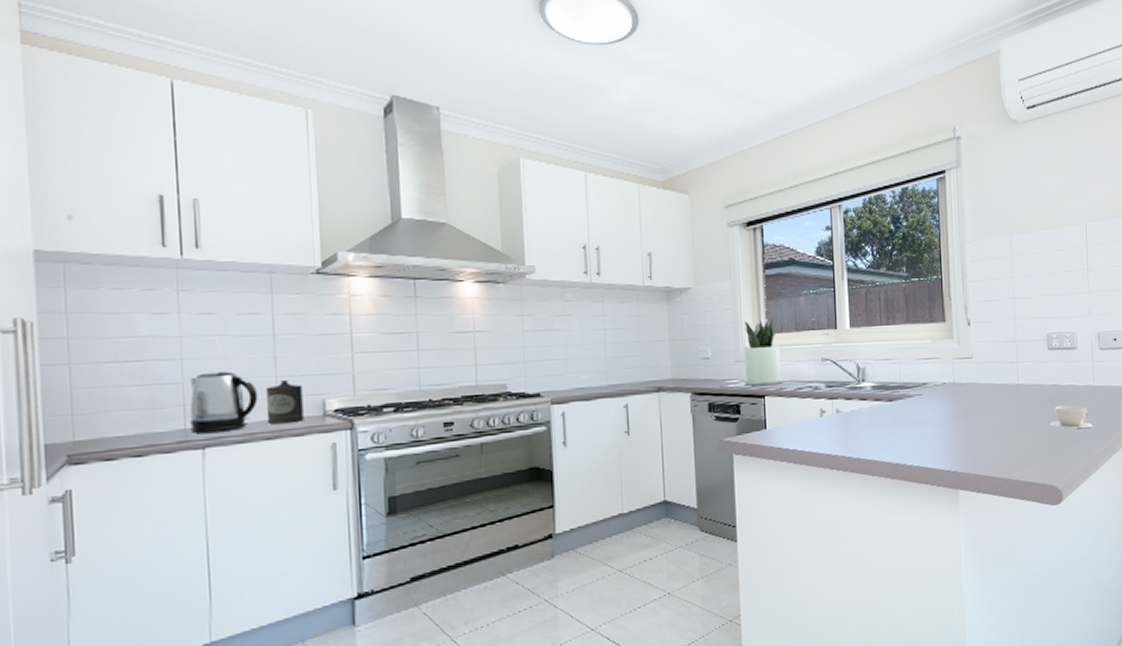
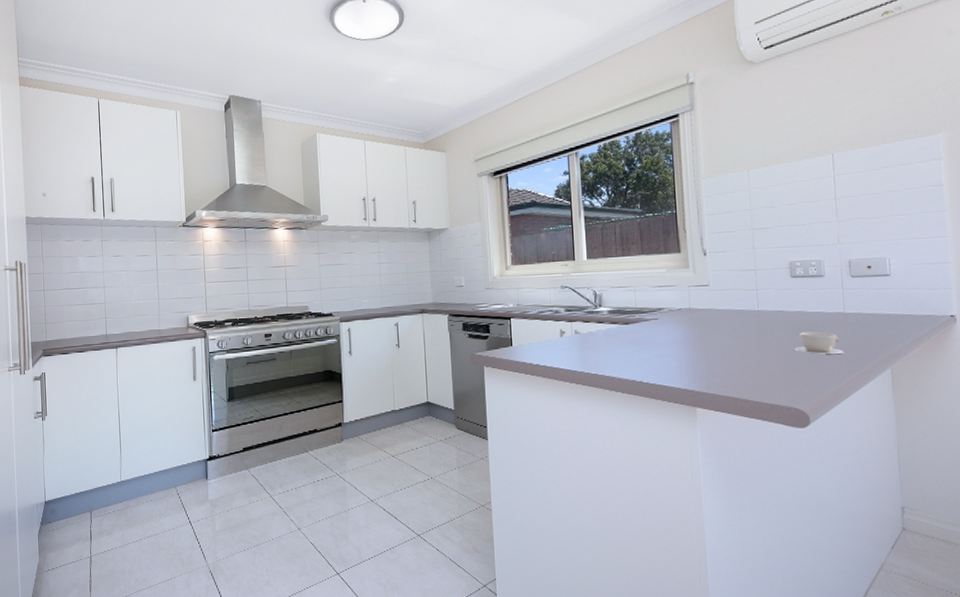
kettle: present [189,370,258,433] -> none [109,295,148,338]
canister: present [265,380,304,425] -> none [152,302,175,333]
planter: present [742,319,785,386] -> none [491,253,528,309]

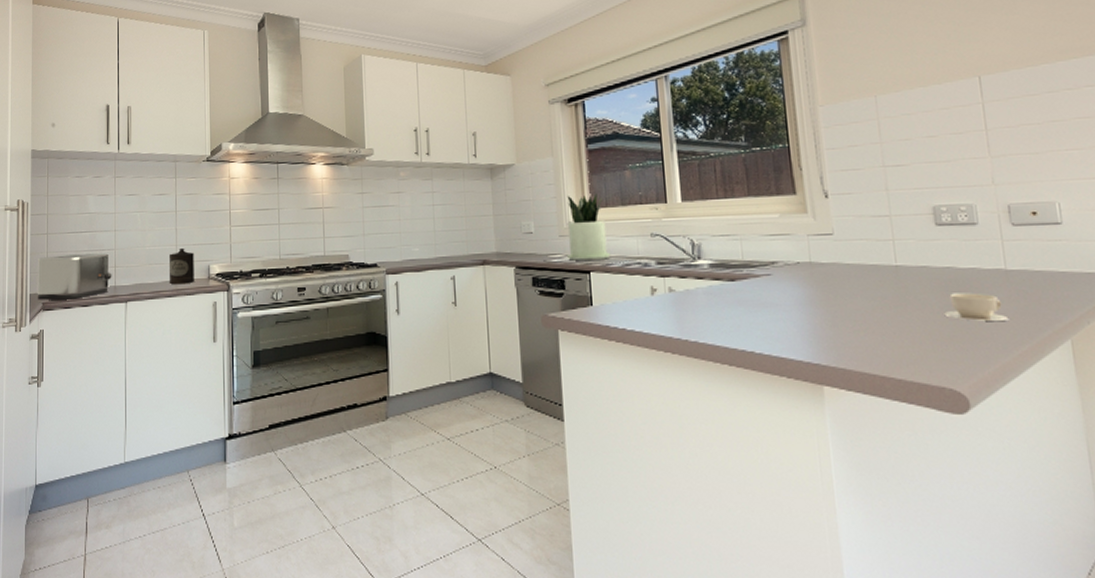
toaster: none [36,306,103,347] -> present [37,253,112,301]
canister: none [152,302,175,333] -> present [168,249,194,285]
planter: none [491,253,528,309] -> present [566,193,611,261]

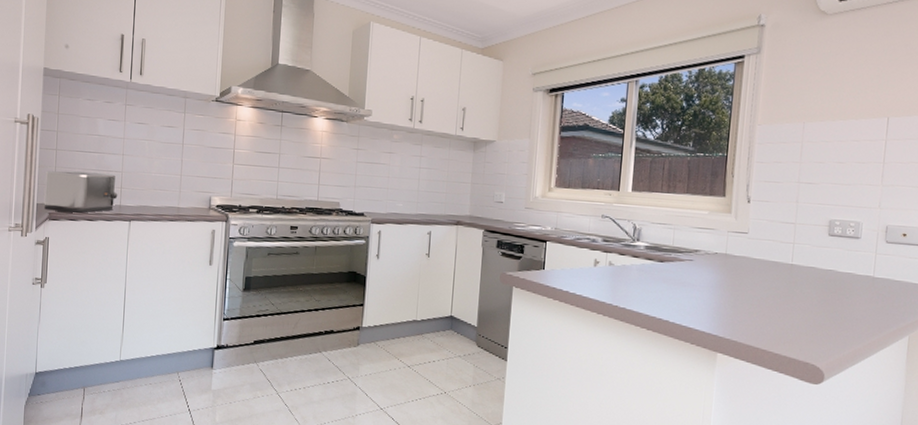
canister: present [168,249,194,285] -> none [171,179,197,211]
planter: present [566,193,611,261] -> none [528,175,566,232]
teacup: present [944,292,1009,321] -> none [820,291,868,316]

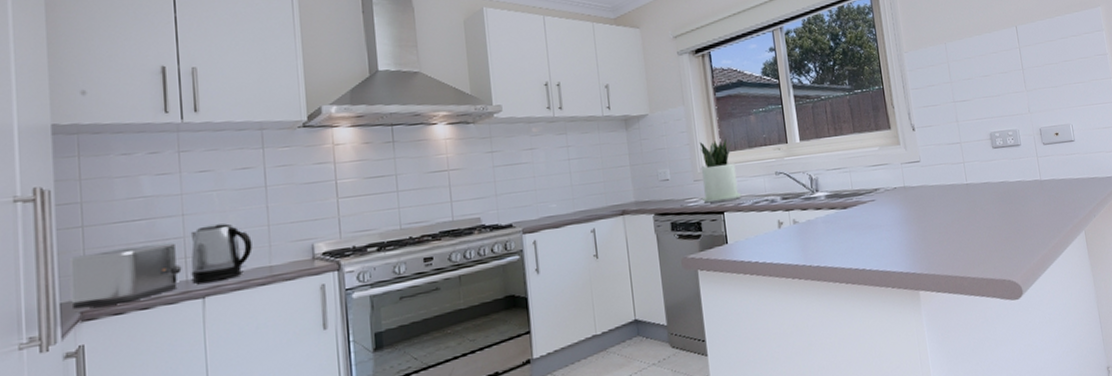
kettle: none [123,165,168,211] -> present [190,223,253,284]
planter: none [528,175,566,232] -> present [699,138,742,203]

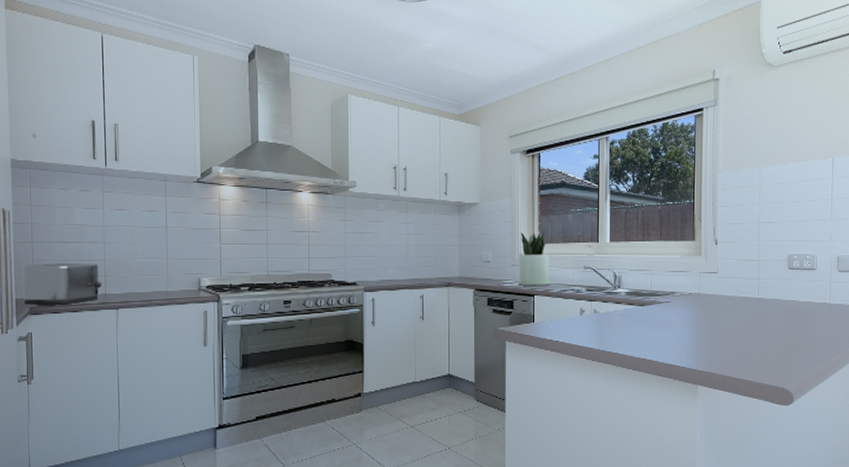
kettle: present [190,223,253,284] -> none [108,252,154,298]

